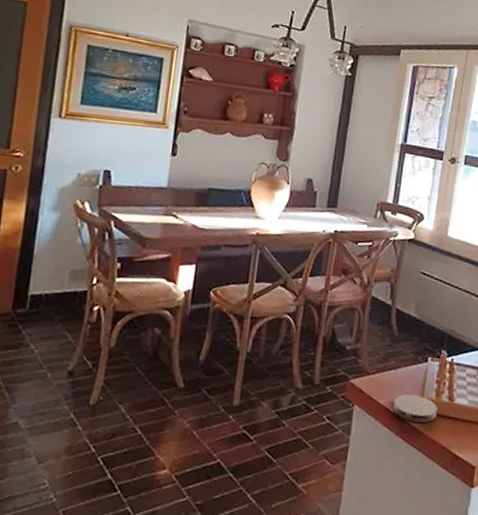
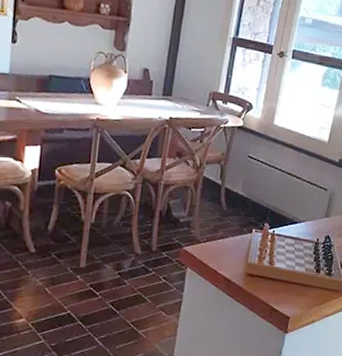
coaster: present [392,394,438,422] -> none [220,259,260,282]

